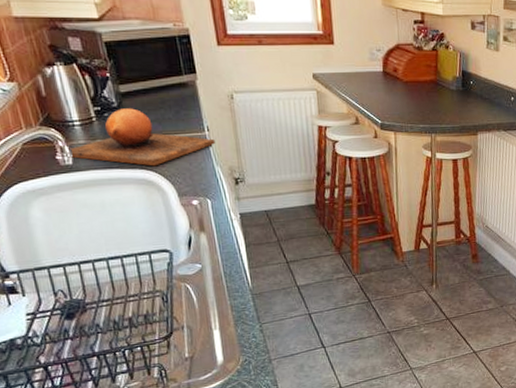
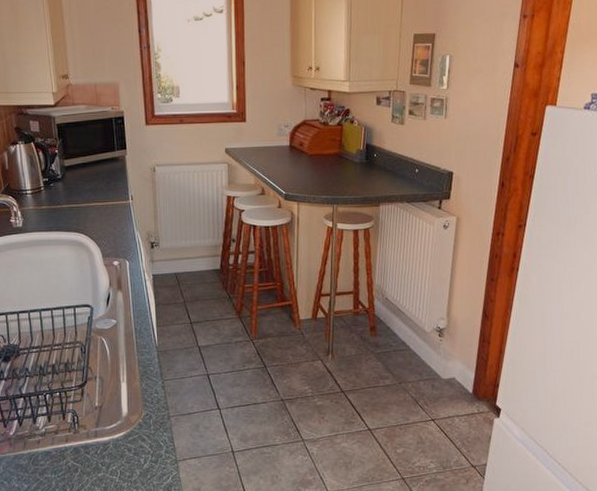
chopping board: present [68,108,216,167] -> none [20,179,137,230]

